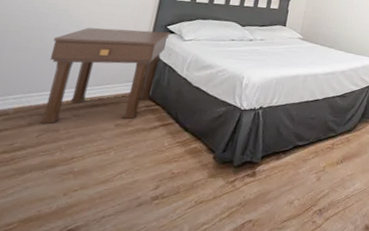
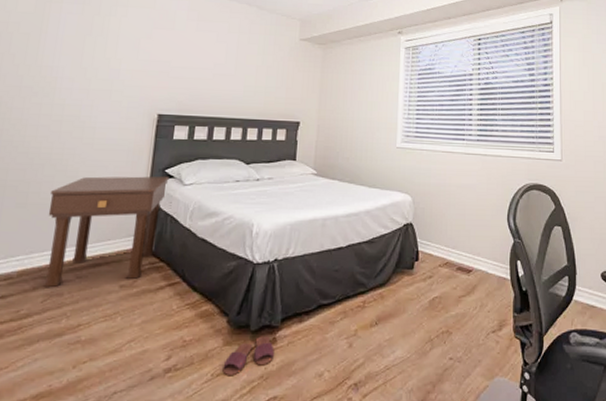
slippers: none [205,170,253,203] -> present [222,336,274,377]

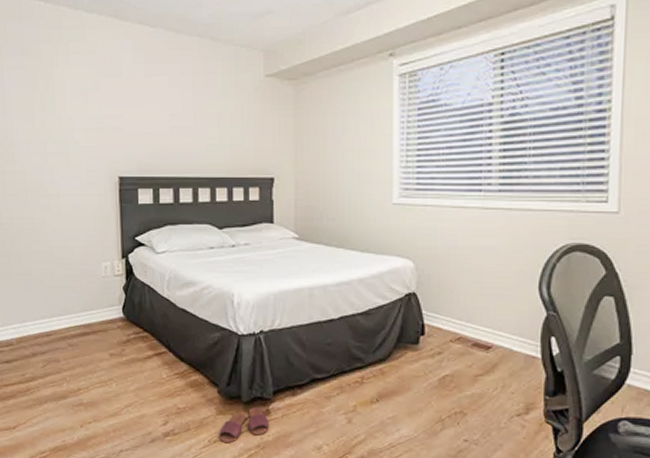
nightstand: present [44,176,169,288] -> none [30,245,140,355]

